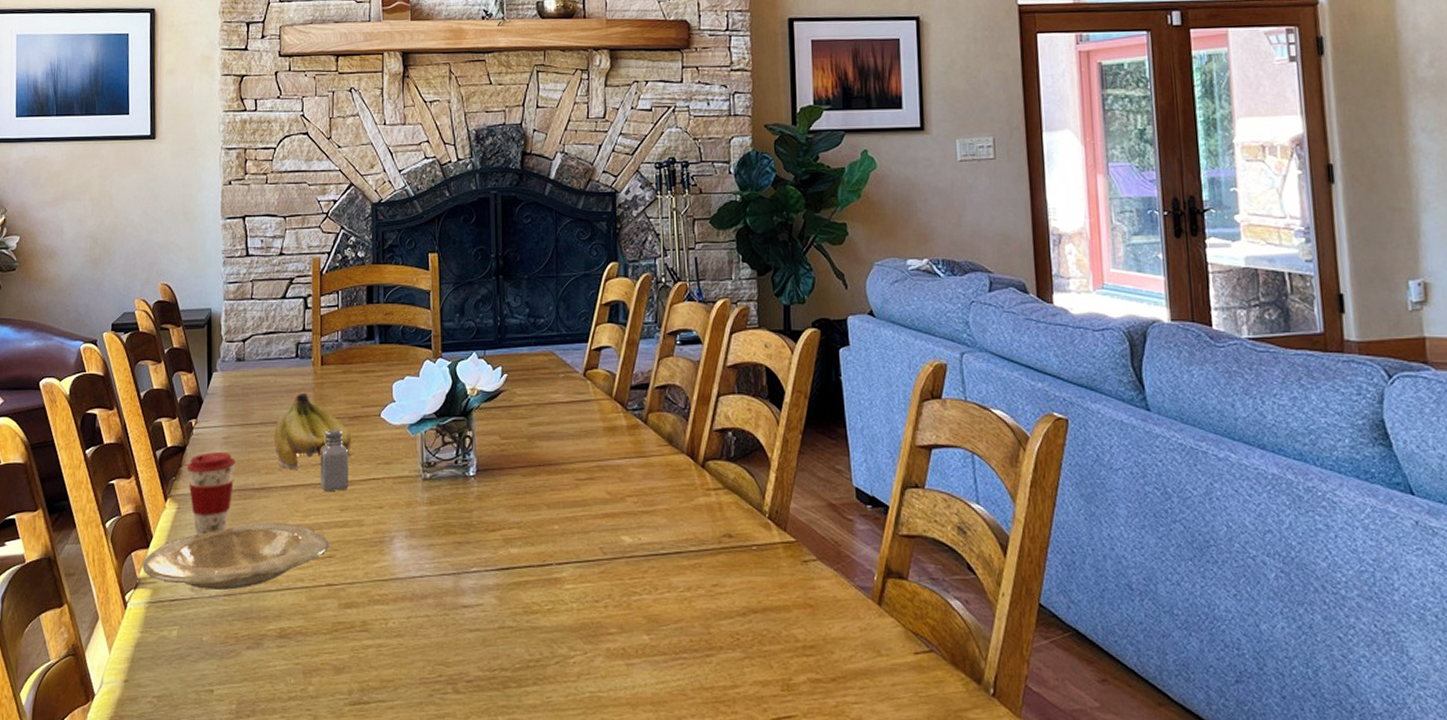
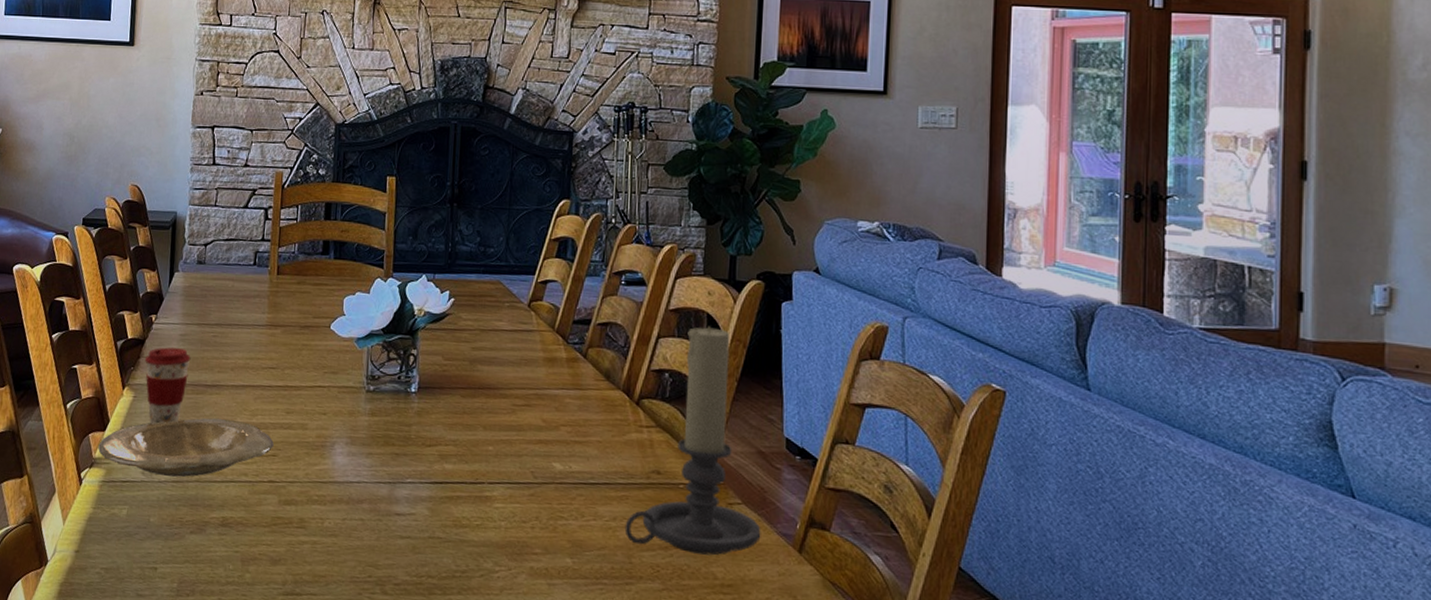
fruit: present [273,392,354,469] -> none [227,298,303,370]
saltshaker: present [320,429,349,492] -> none [269,335,298,395]
candle holder: none [700,379,839,617] -> present [624,326,761,556]

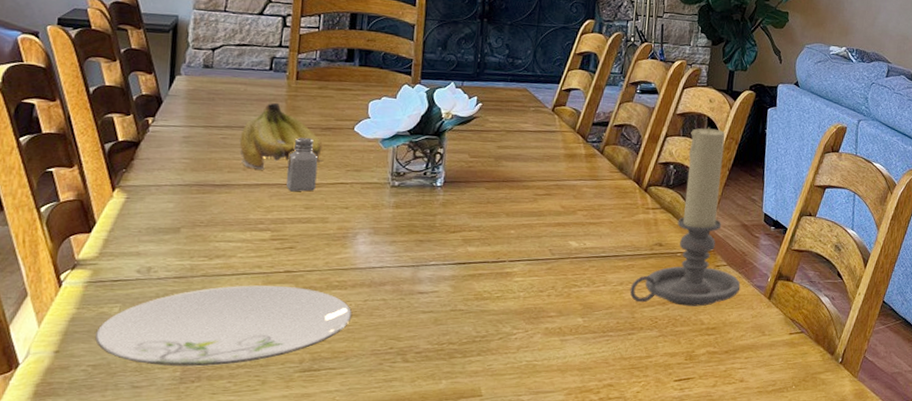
plate: present [98,418,274,477] -> none [82,216,291,273]
plate: none [107,494,332,580] -> present [95,285,353,367]
coffee cup: present [144,347,191,425] -> none [139,149,196,224]
fruit: none [227,298,303,370] -> present [239,102,324,170]
saltshaker: none [269,335,298,395] -> present [286,137,318,192]

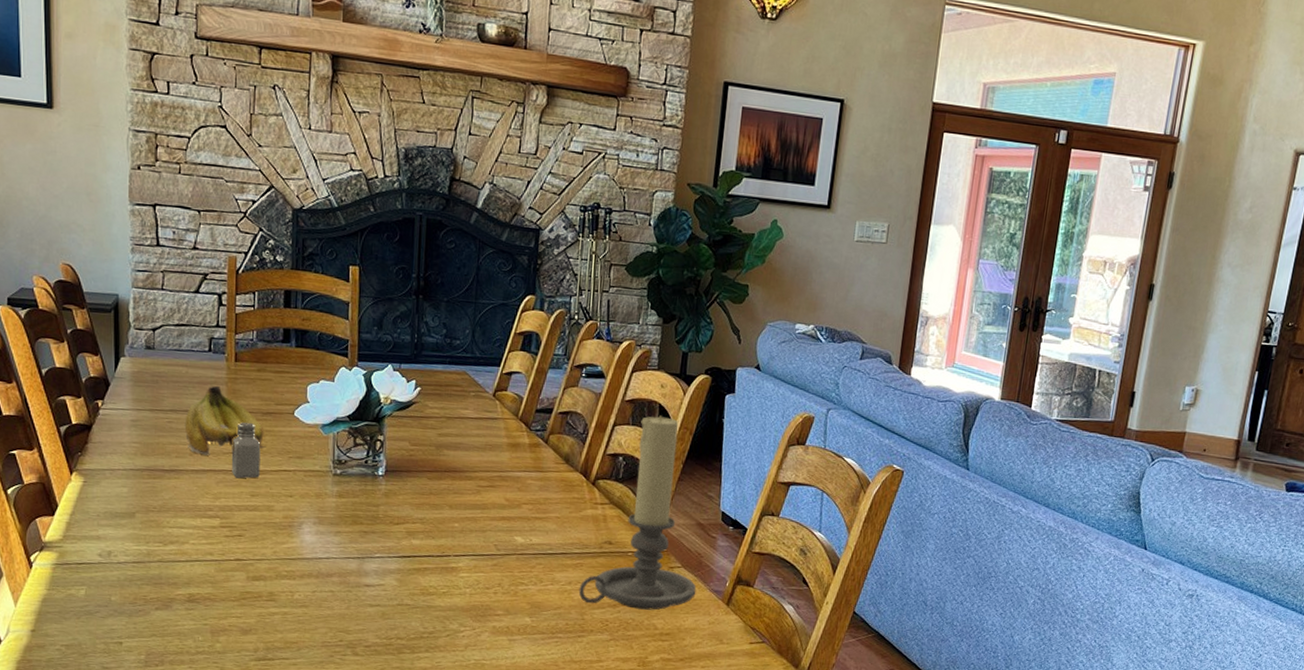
plate: present [95,285,353,367] -> none [66,572,302,651]

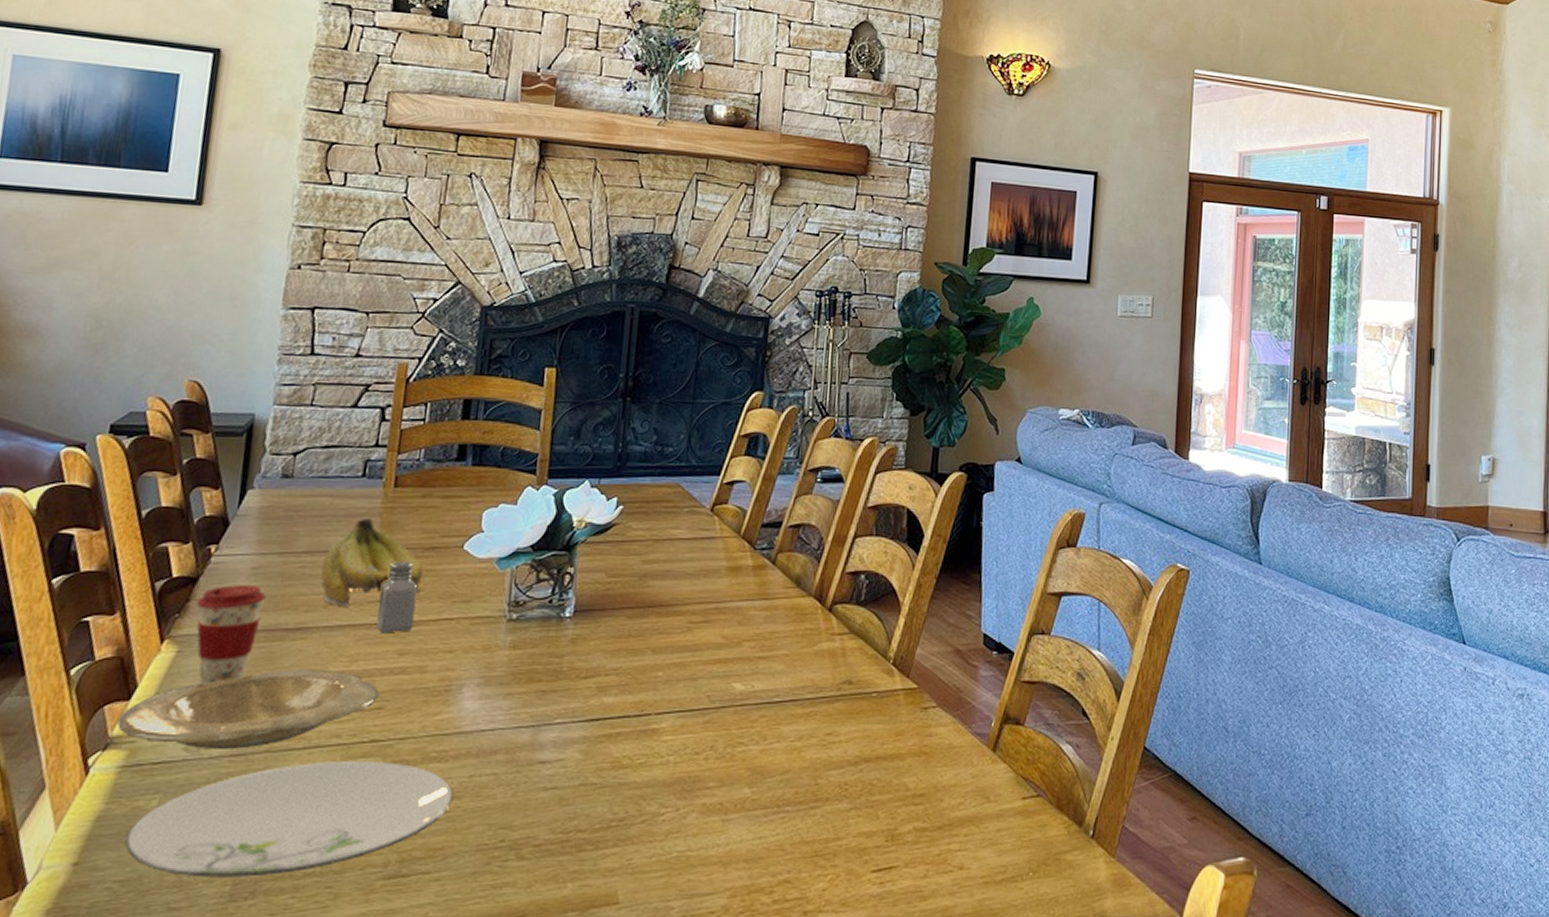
plate: none [48,501,239,558] -> present [117,670,380,749]
plate: none [66,572,302,651] -> present [125,762,454,878]
coffee cup: none [92,433,145,509] -> present [196,585,267,685]
candle holder: present [578,415,697,610] -> none [811,522,956,765]

